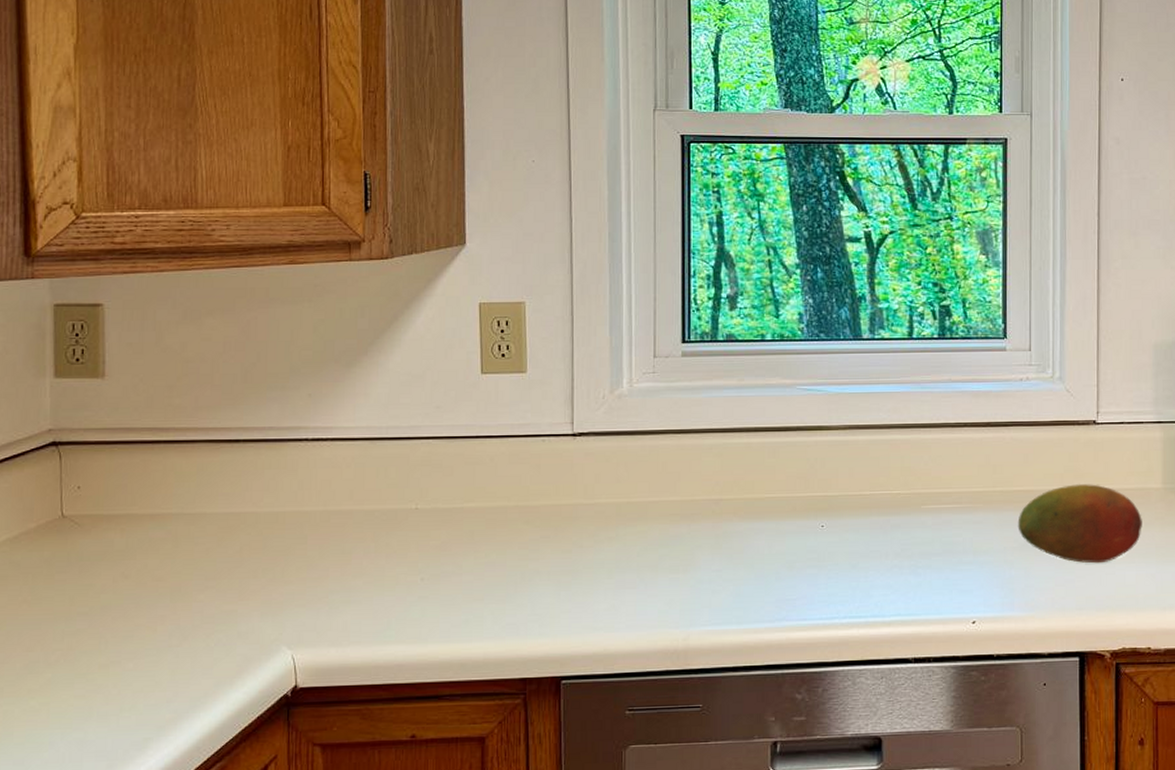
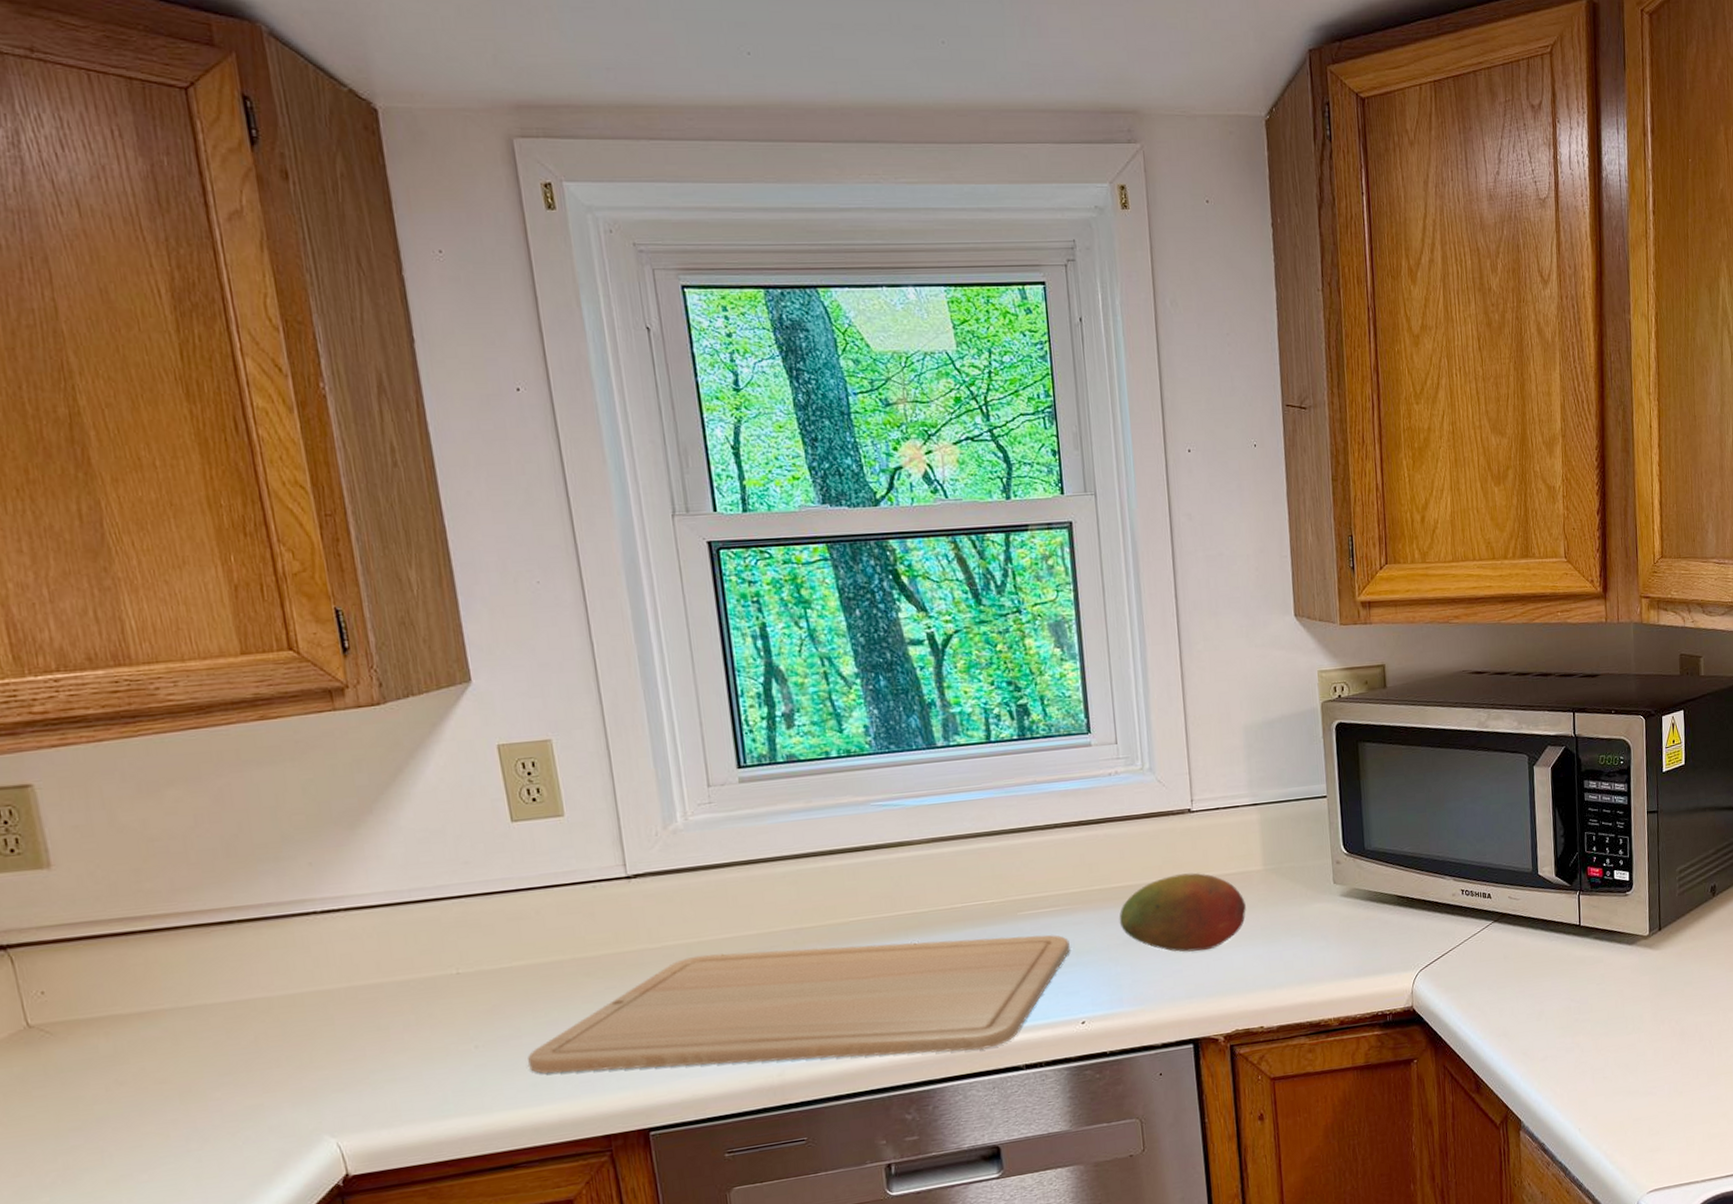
chopping board: none [465,515,968,638] -> present [528,934,1070,1074]

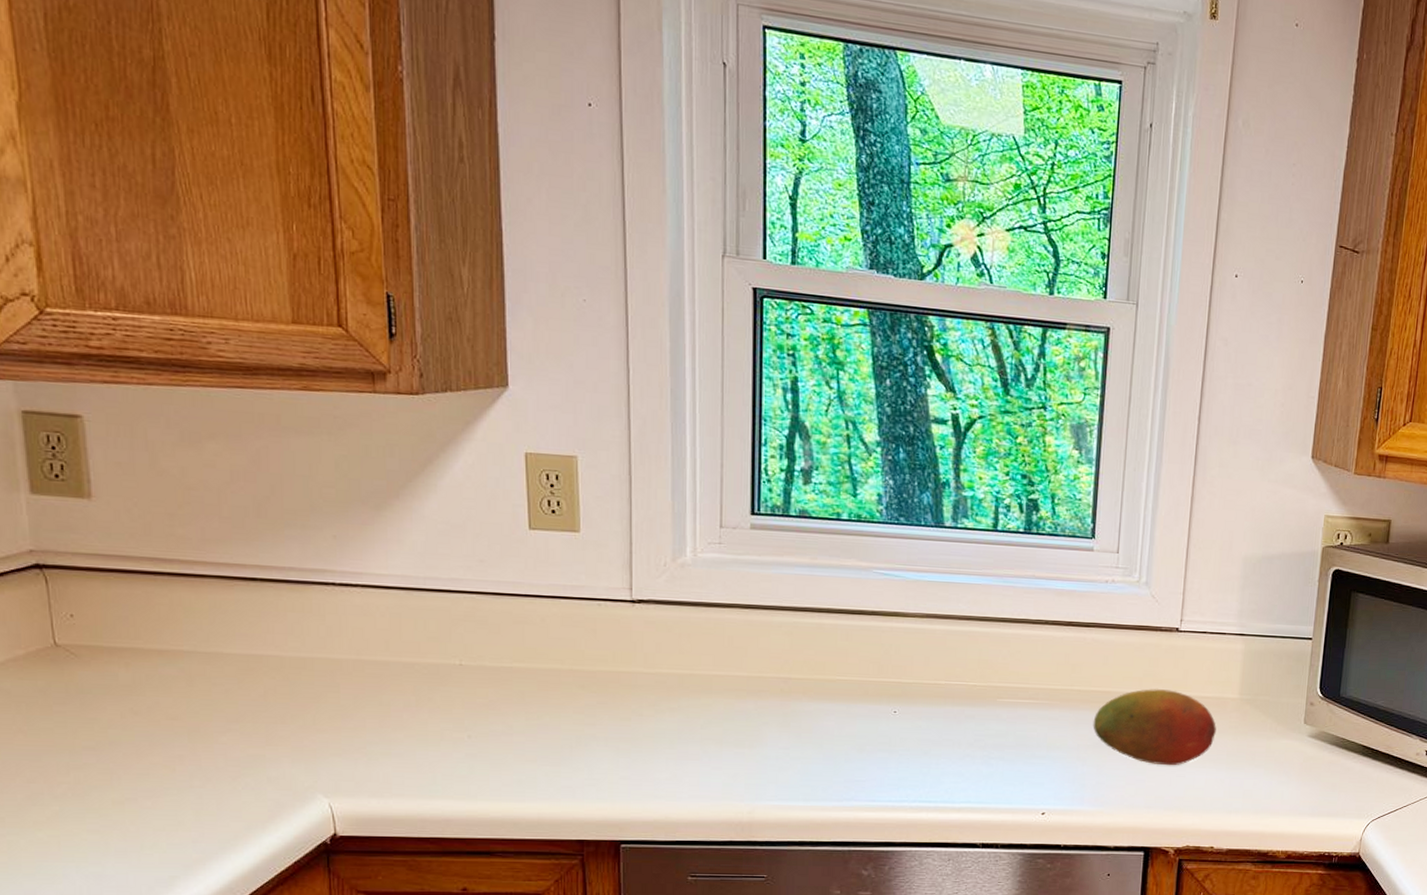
chopping board: present [528,934,1070,1074] -> none [516,687,1042,822]

